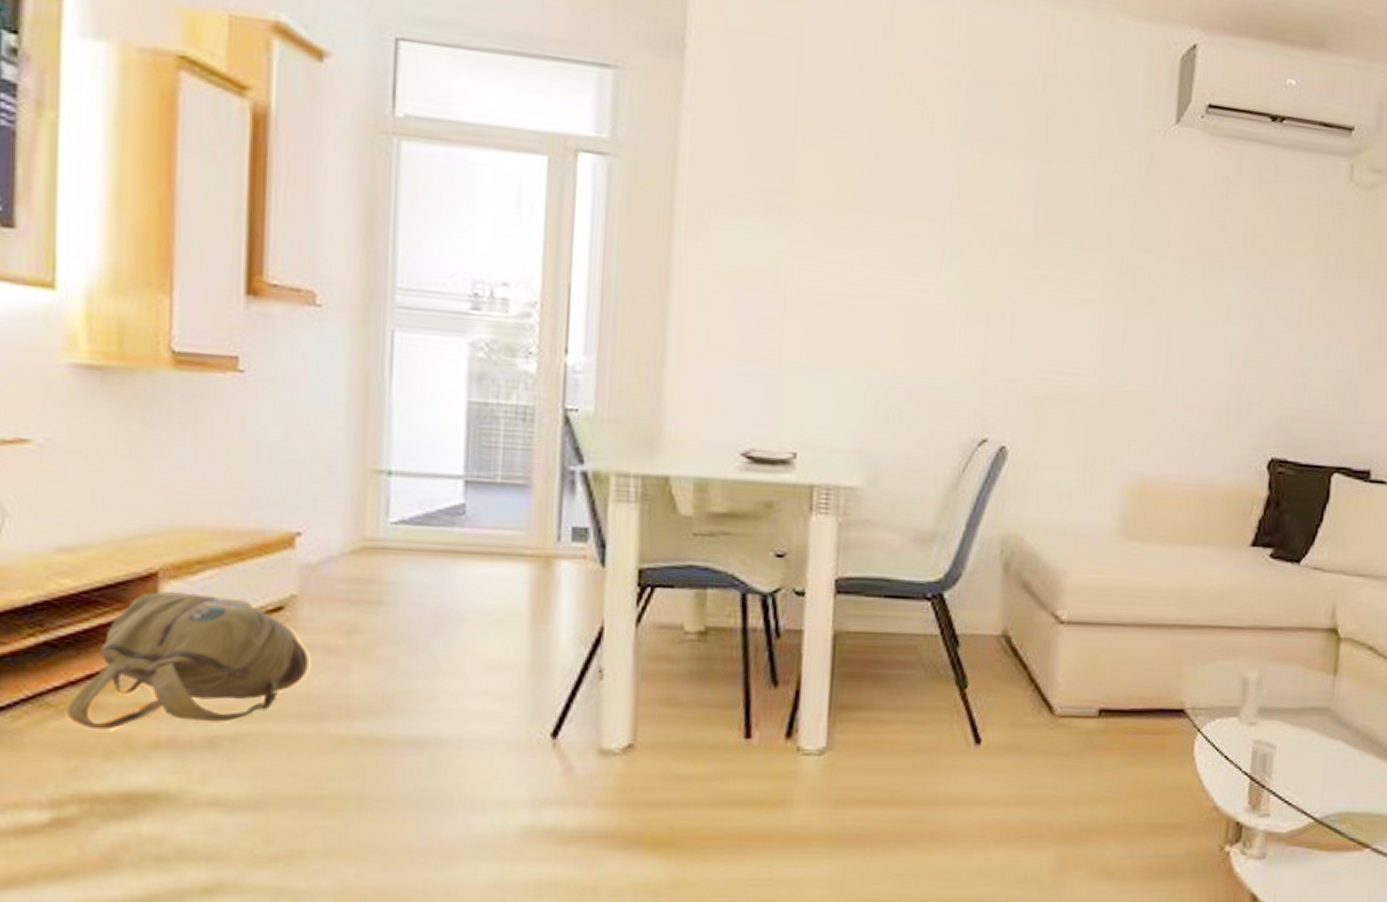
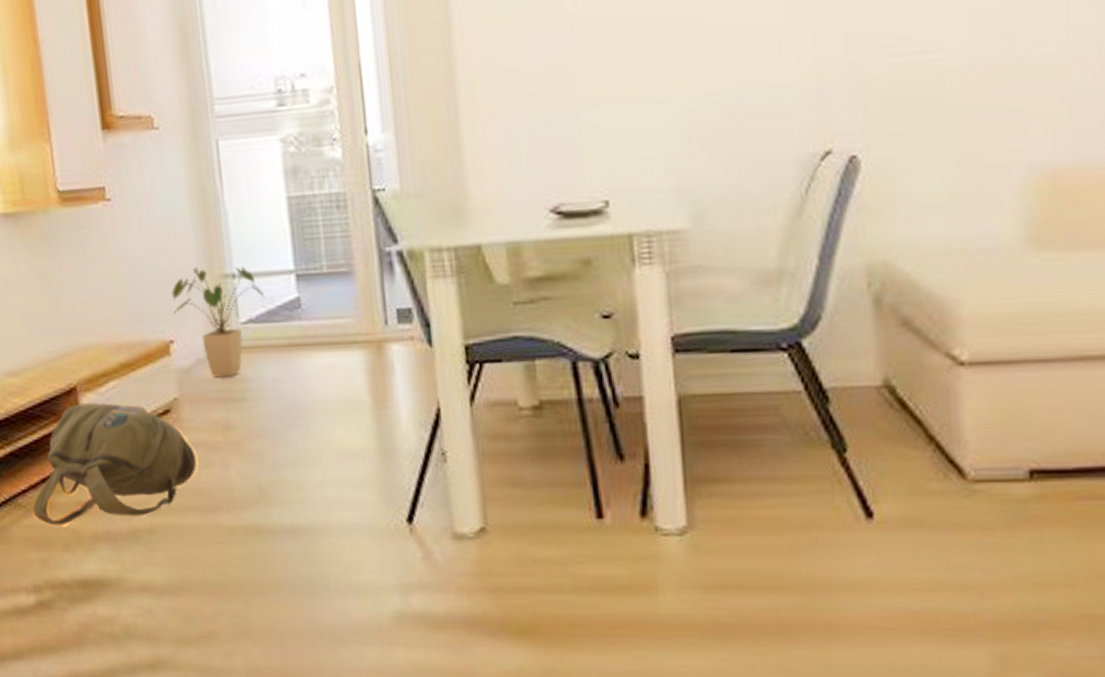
house plant: none [307,458,425,579] -> present [171,266,265,379]

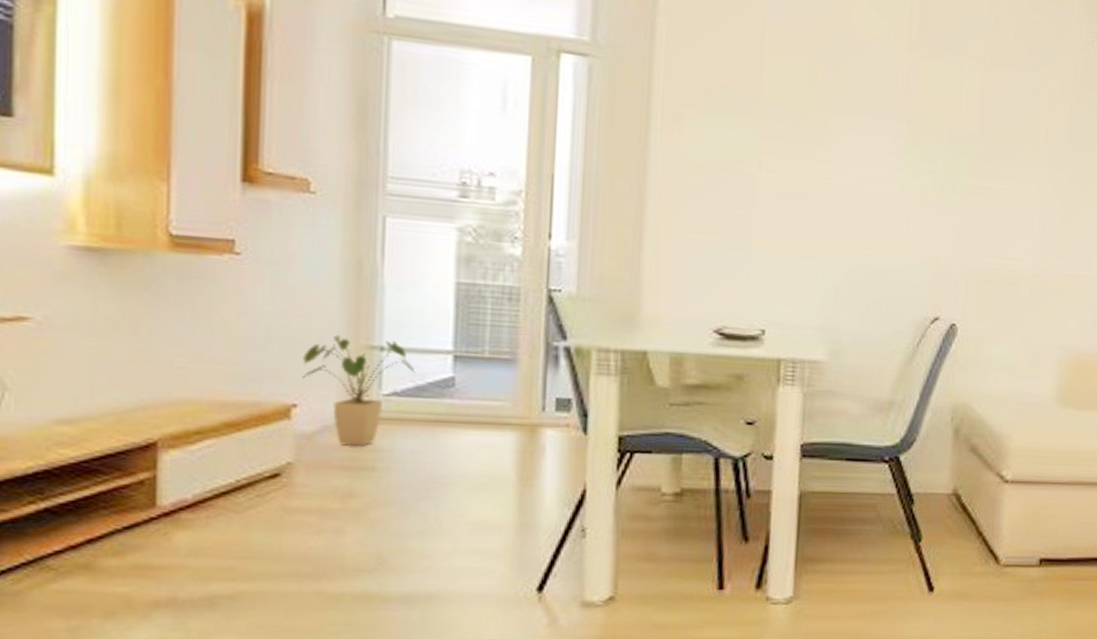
backpack: present [32,403,197,526] -> none [67,460,304,591]

